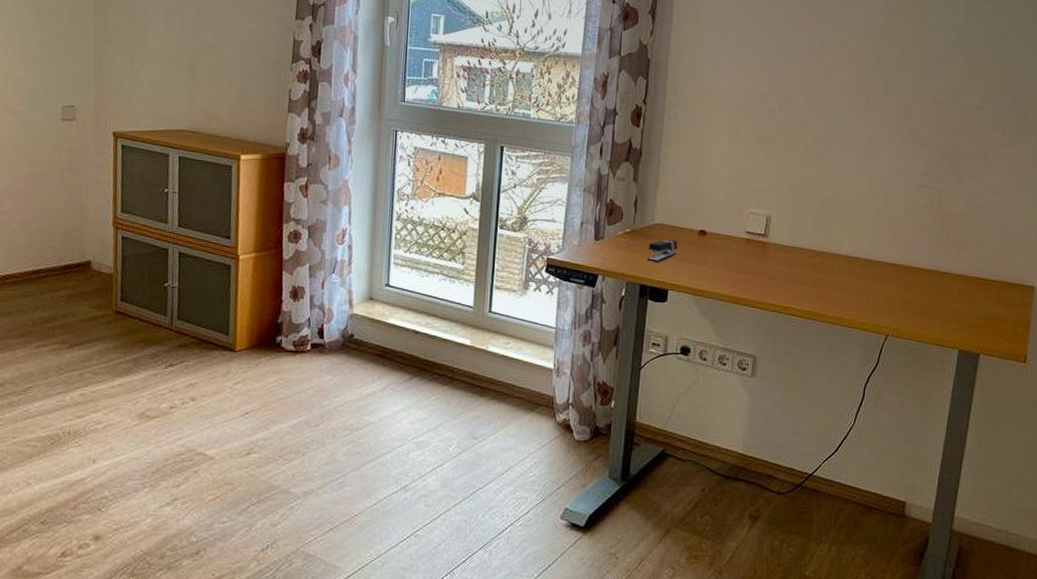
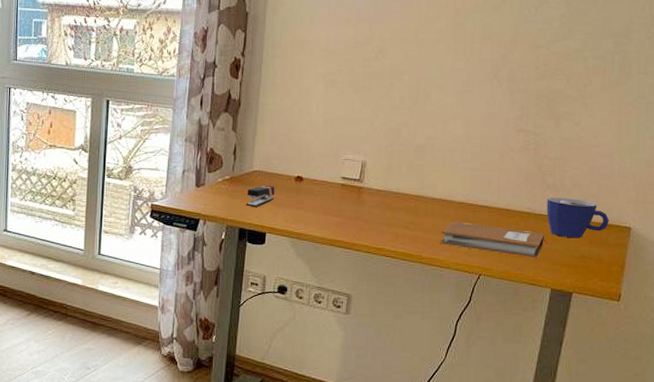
notebook: none [847,278,955,319] -> present [440,221,548,259]
cup: none [952,254,1013,298] -> present [546,197,609,239]

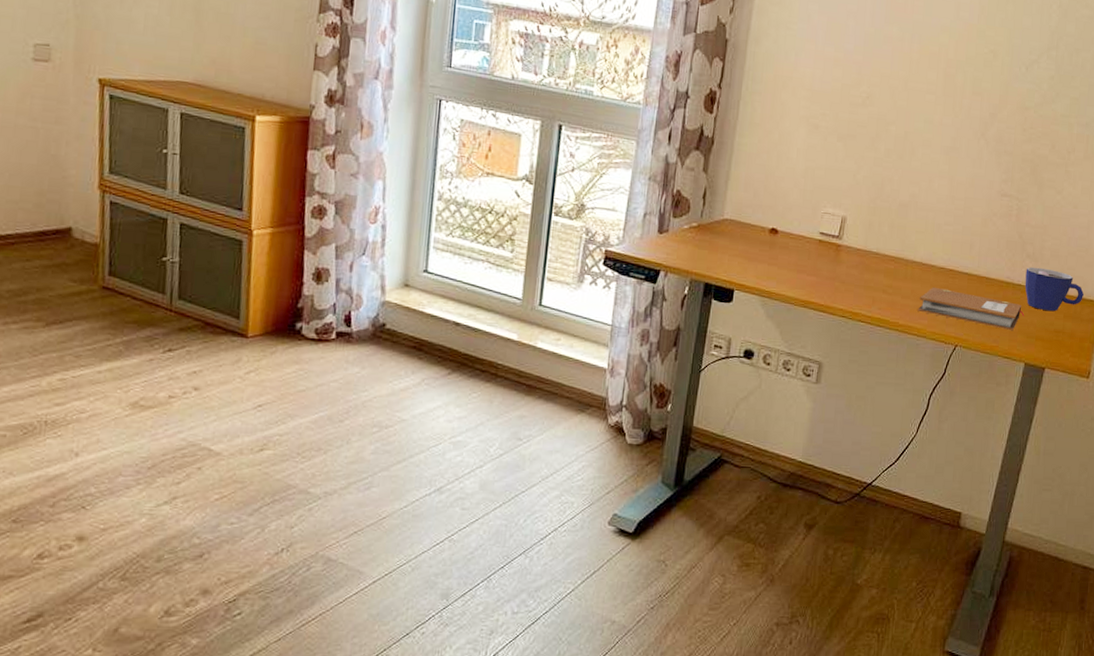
stapler: present [245,185,275,207] -> none [713,235,747,260]

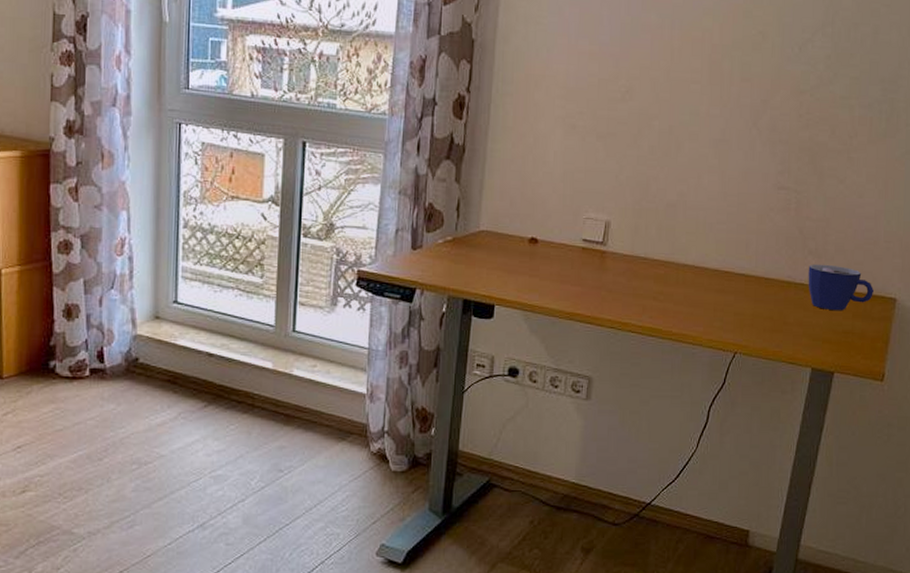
notebook: present [918,287,1025,331] -> none [692,291,809,334]

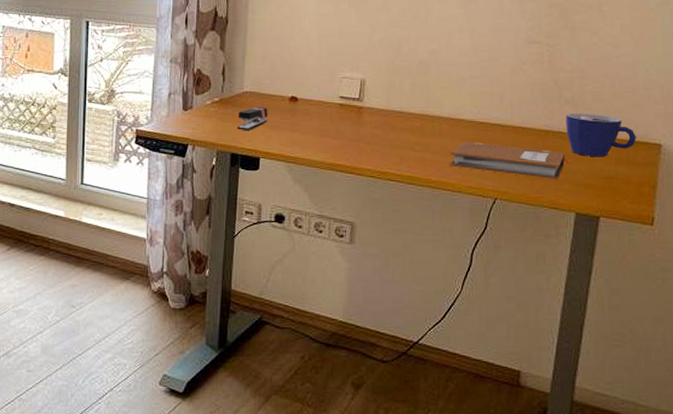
stapler: none [470,247,506,274] -> present [236,106,268,130]
notebook: none [692,291,809,334] -> present [450,141,570,180]

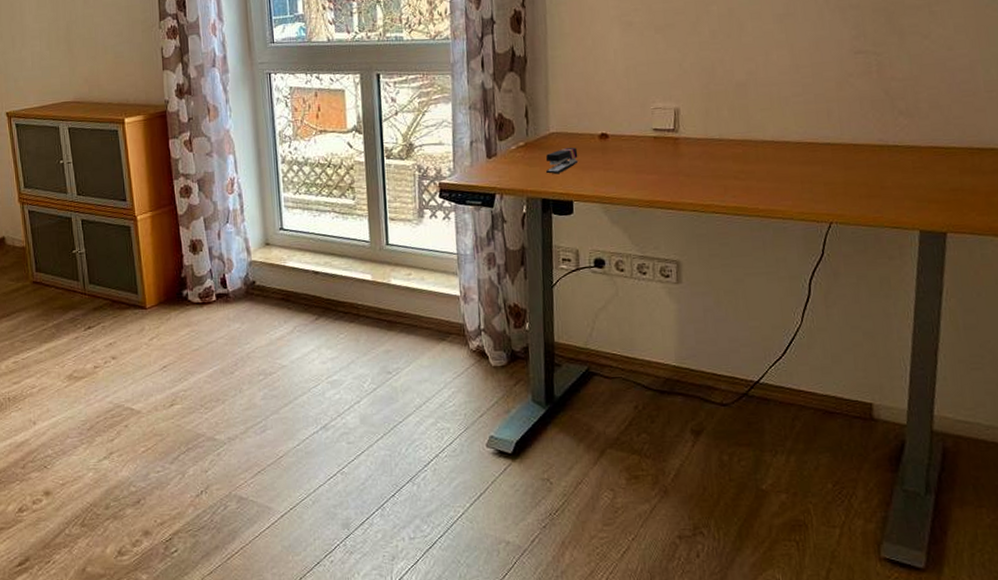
notebook: present [450,141,570,180] -> none [778,164,909,198]
cup: present [566,112,636,158] -> none [900,122,981,169]

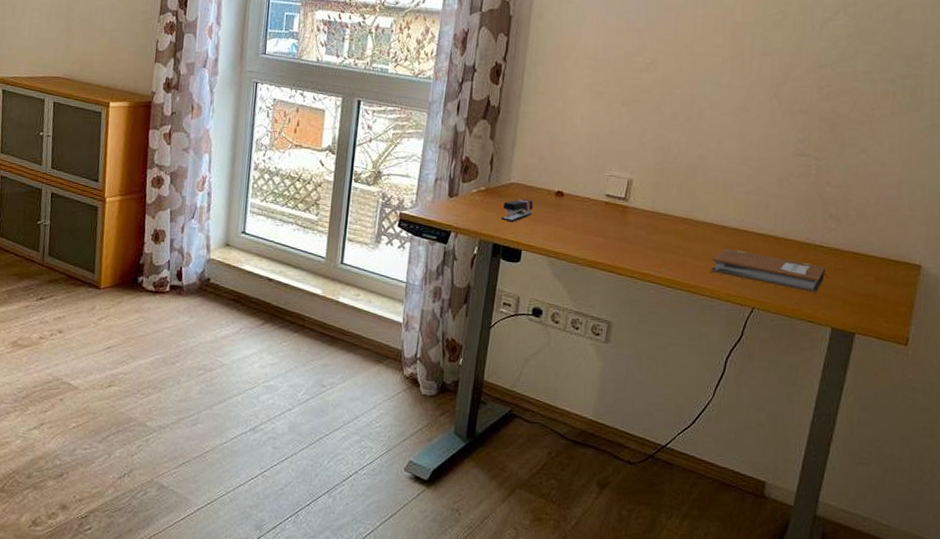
notebook: none [778,164,909,198] -> present [710,248,829,294]

